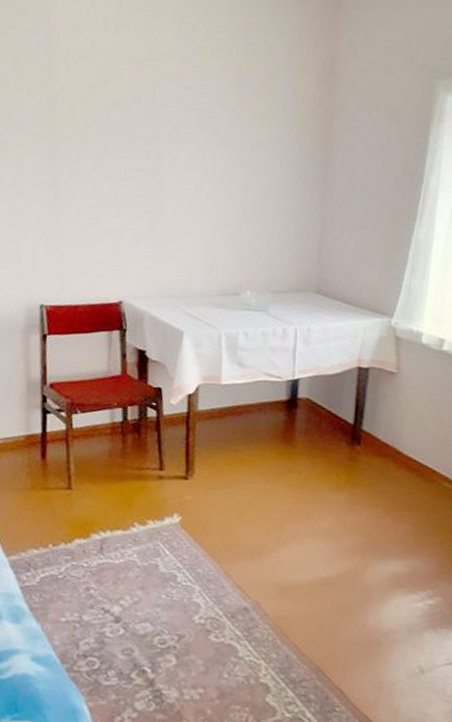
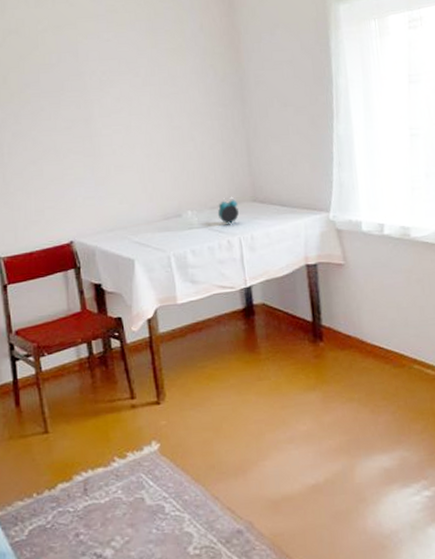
alarm clock: none [277,283,300,313] -> present [217,196,239,226]

